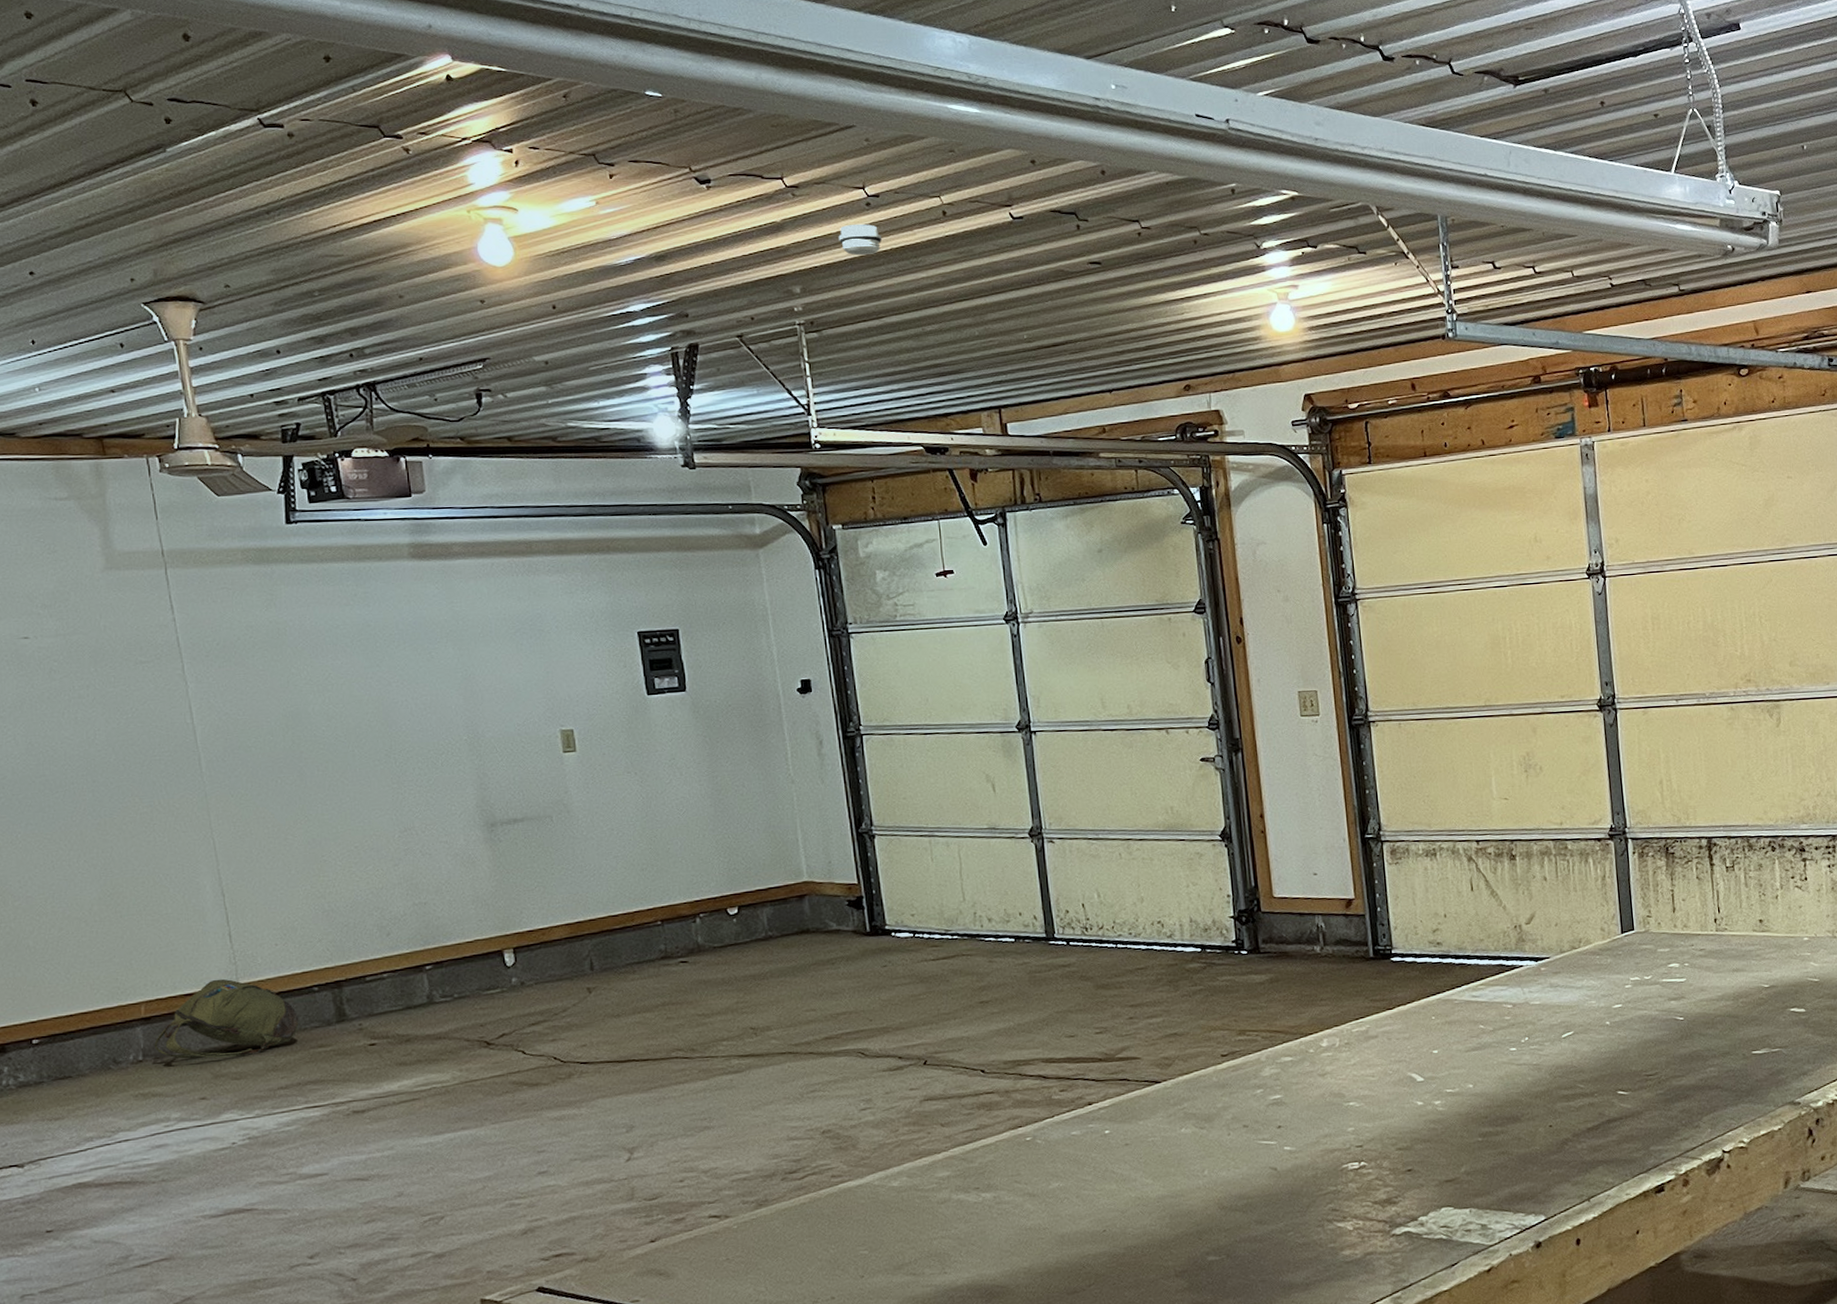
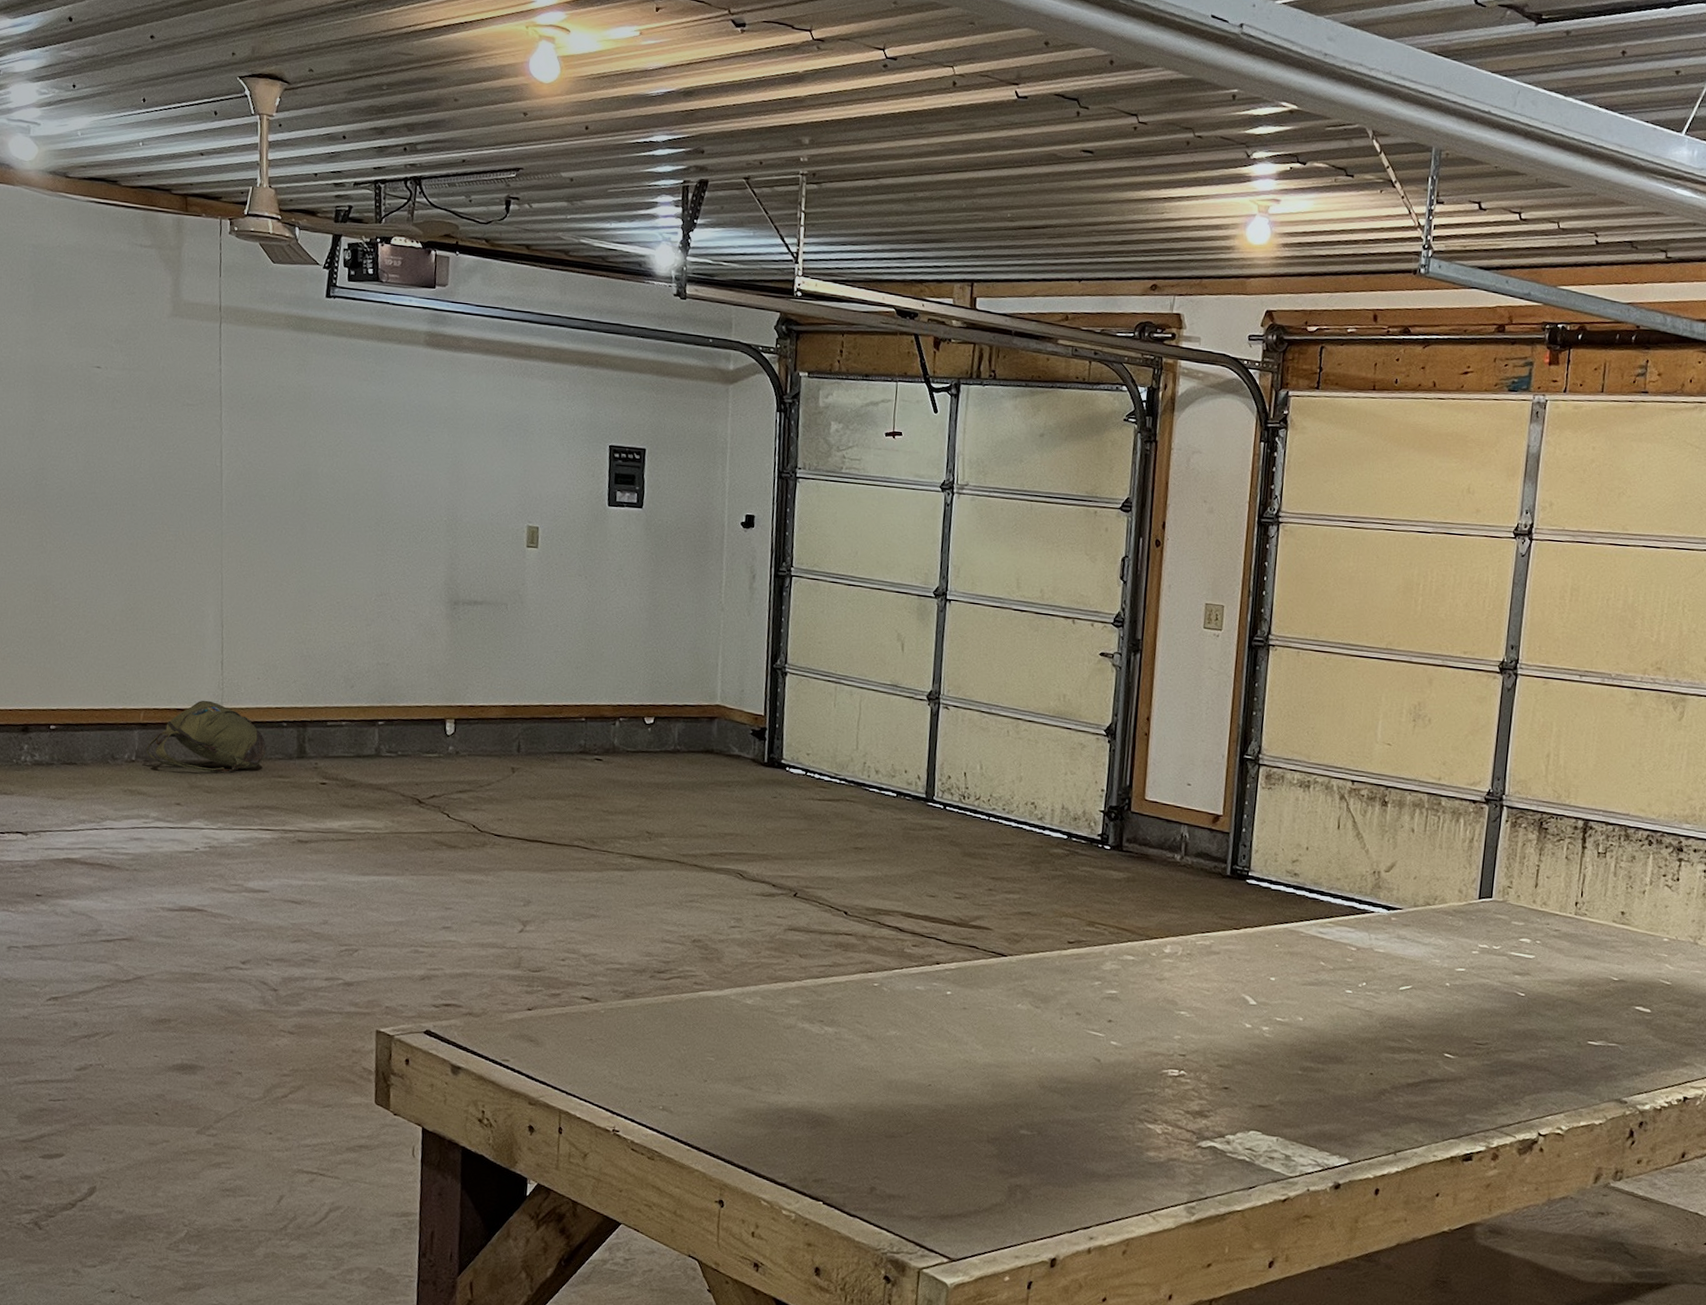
smoke detector: present [838,224,883,256] -> none [852,83,893,116]

